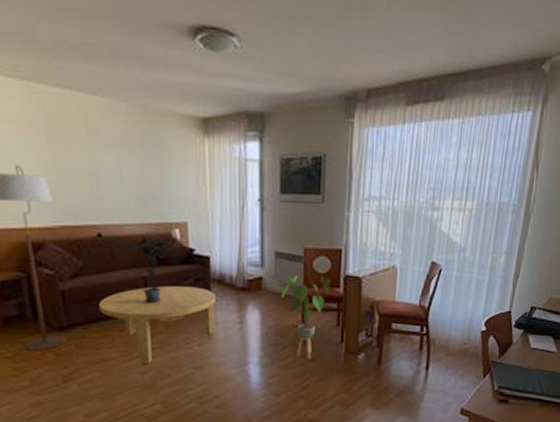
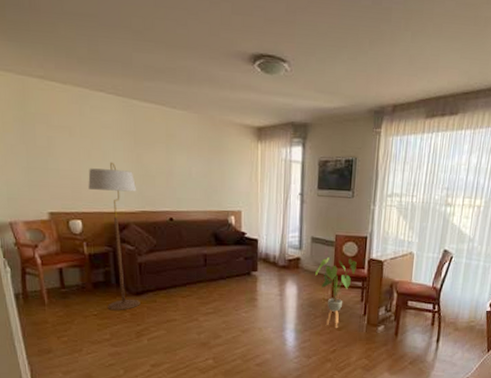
coffee table: present [99,286,217,364] -> none [168,262,262,325]
potted plant: present [128,236,171,302] -> none [193,221,227,275]

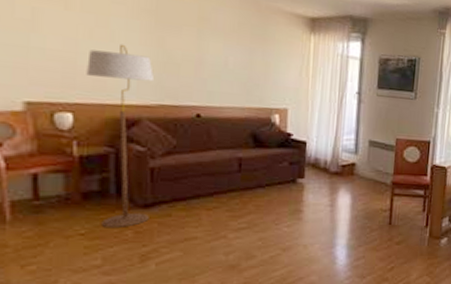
house plant: present [315,257,357,329] -> none [372,163,419,243]

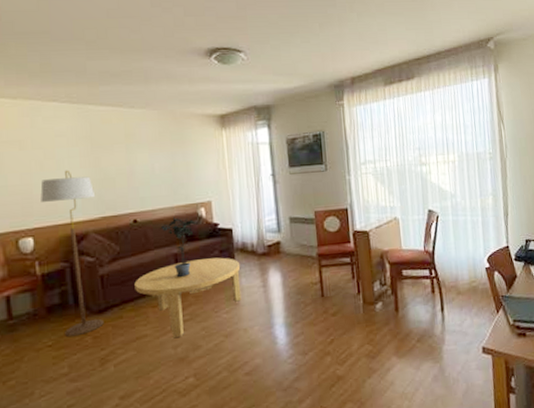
coffee table: none [189,167,310,244] -> present [134,257,242,337]
potted plant: none [226,119,269,183] -> present [160,217,198,277]

